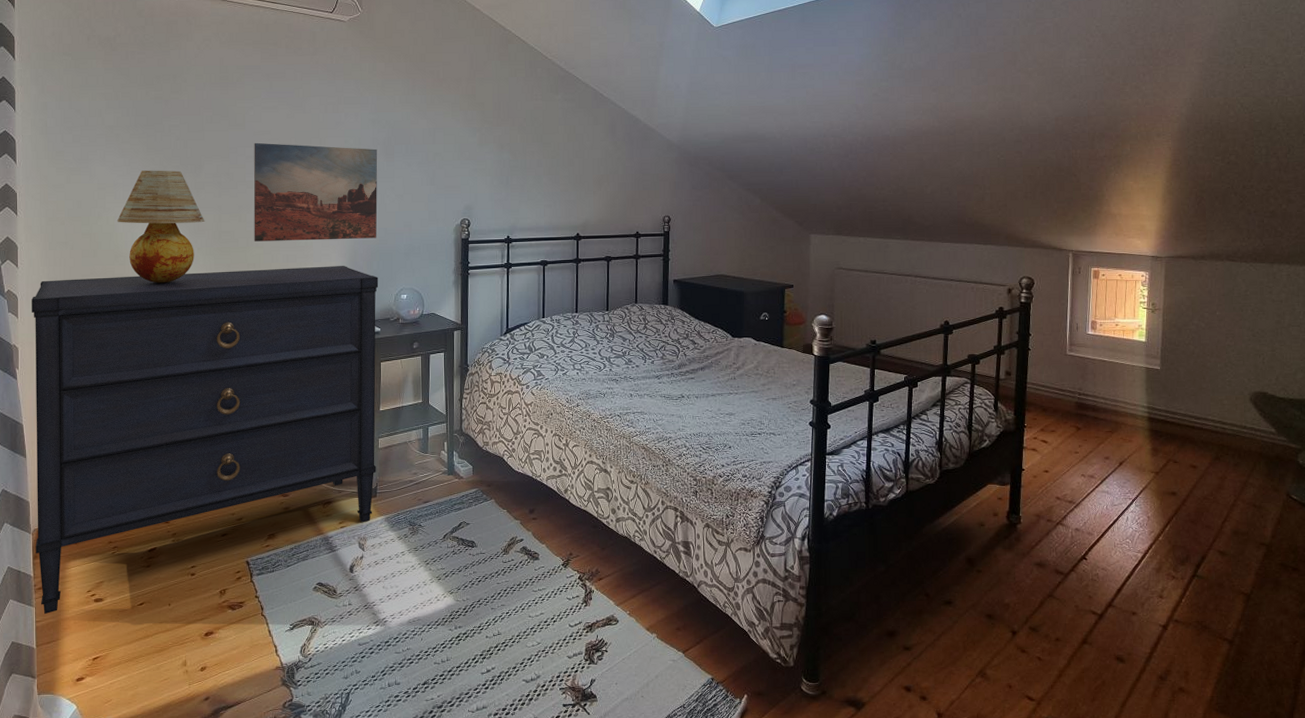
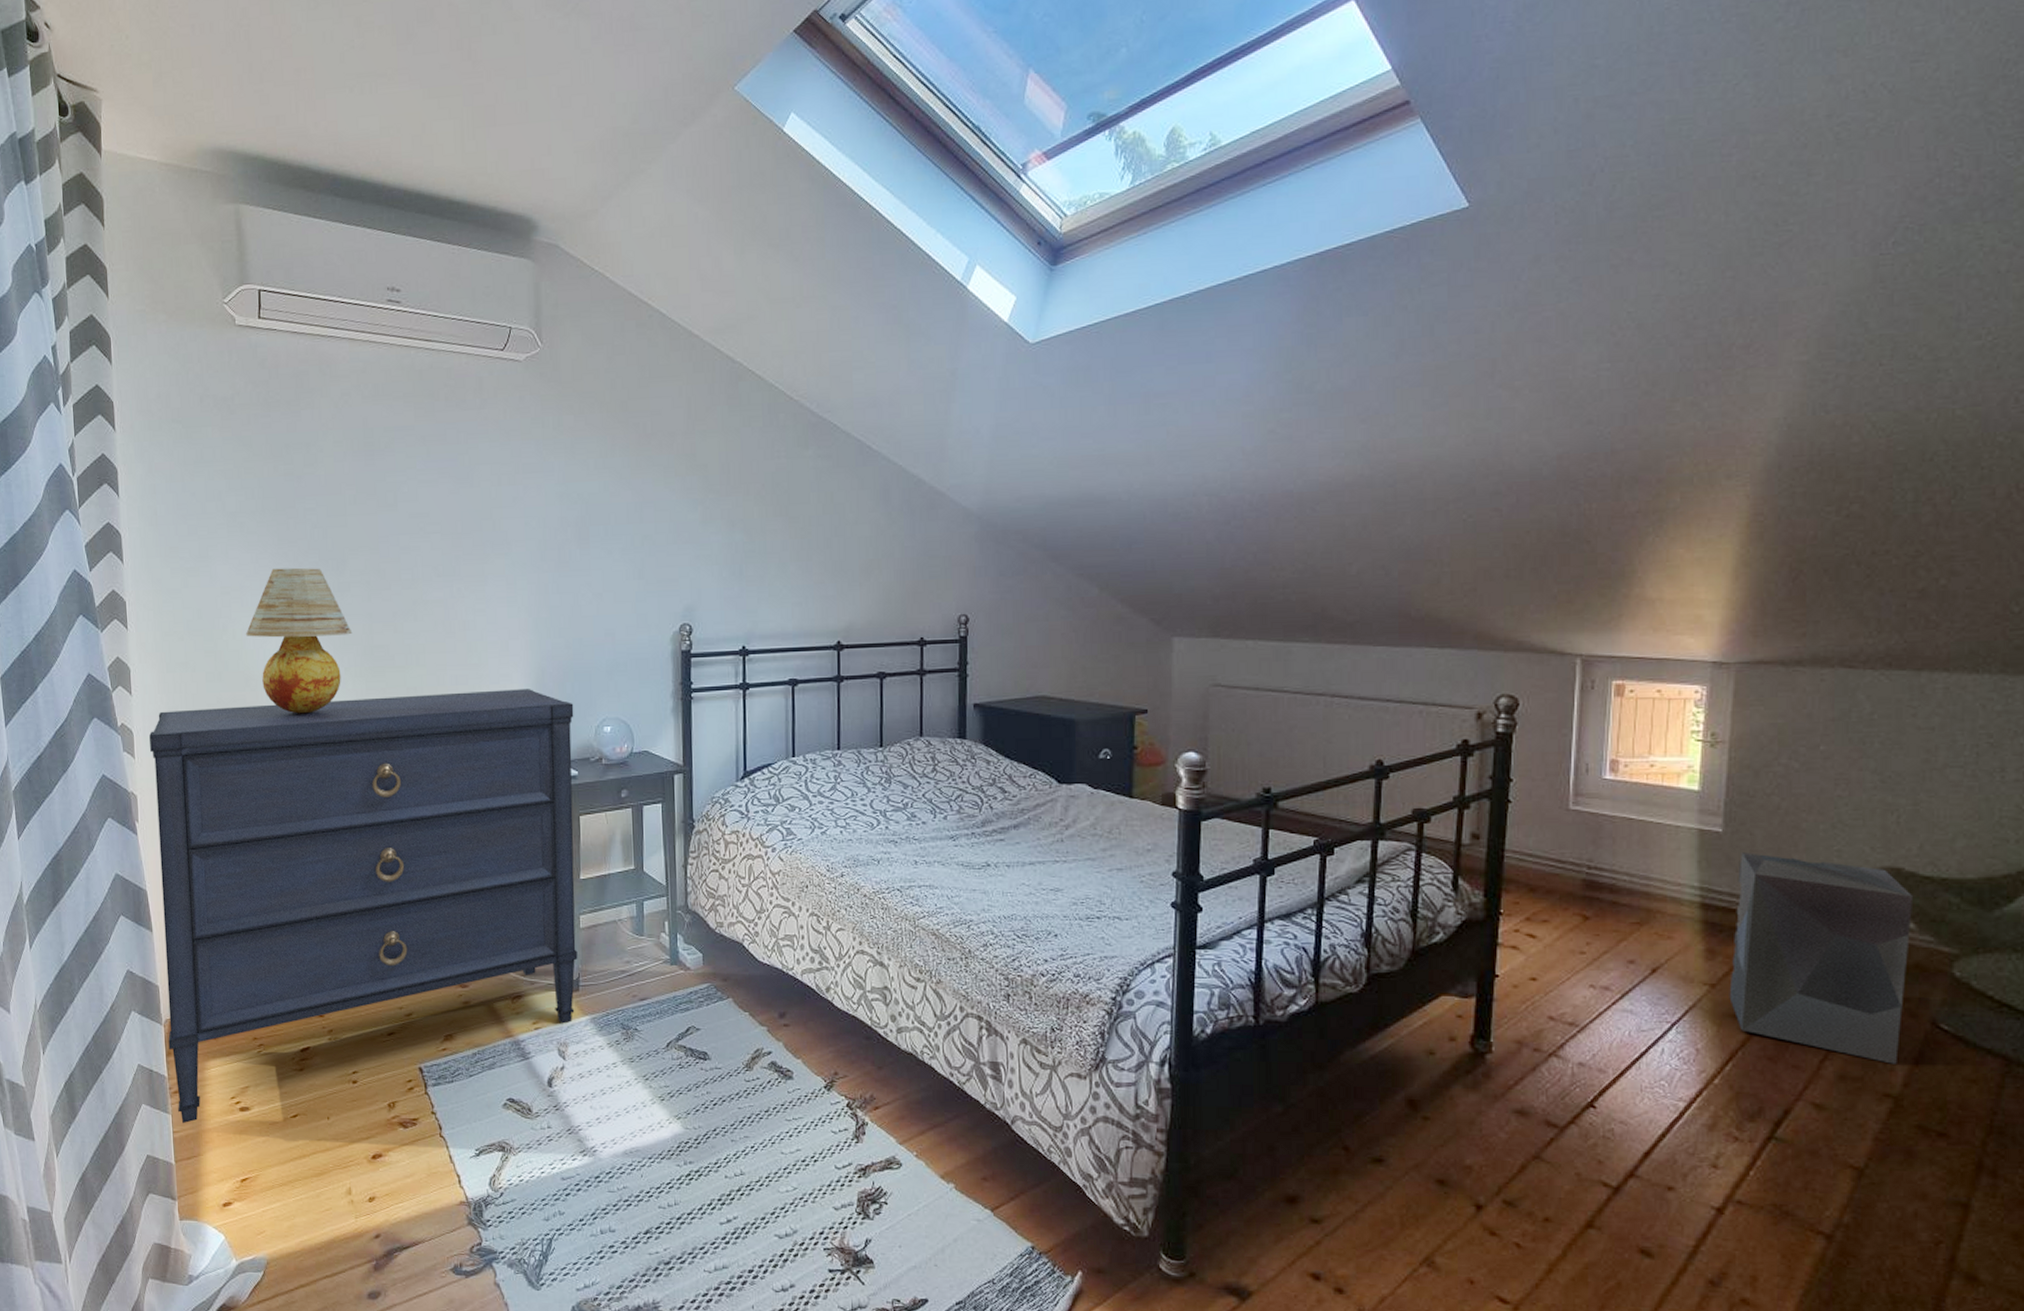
wall art: present [253,142,378,242] -> none [409,528,570,658]
storage bin: none [1167,383,1274,523] -> present [1729,852,1914,1064]

